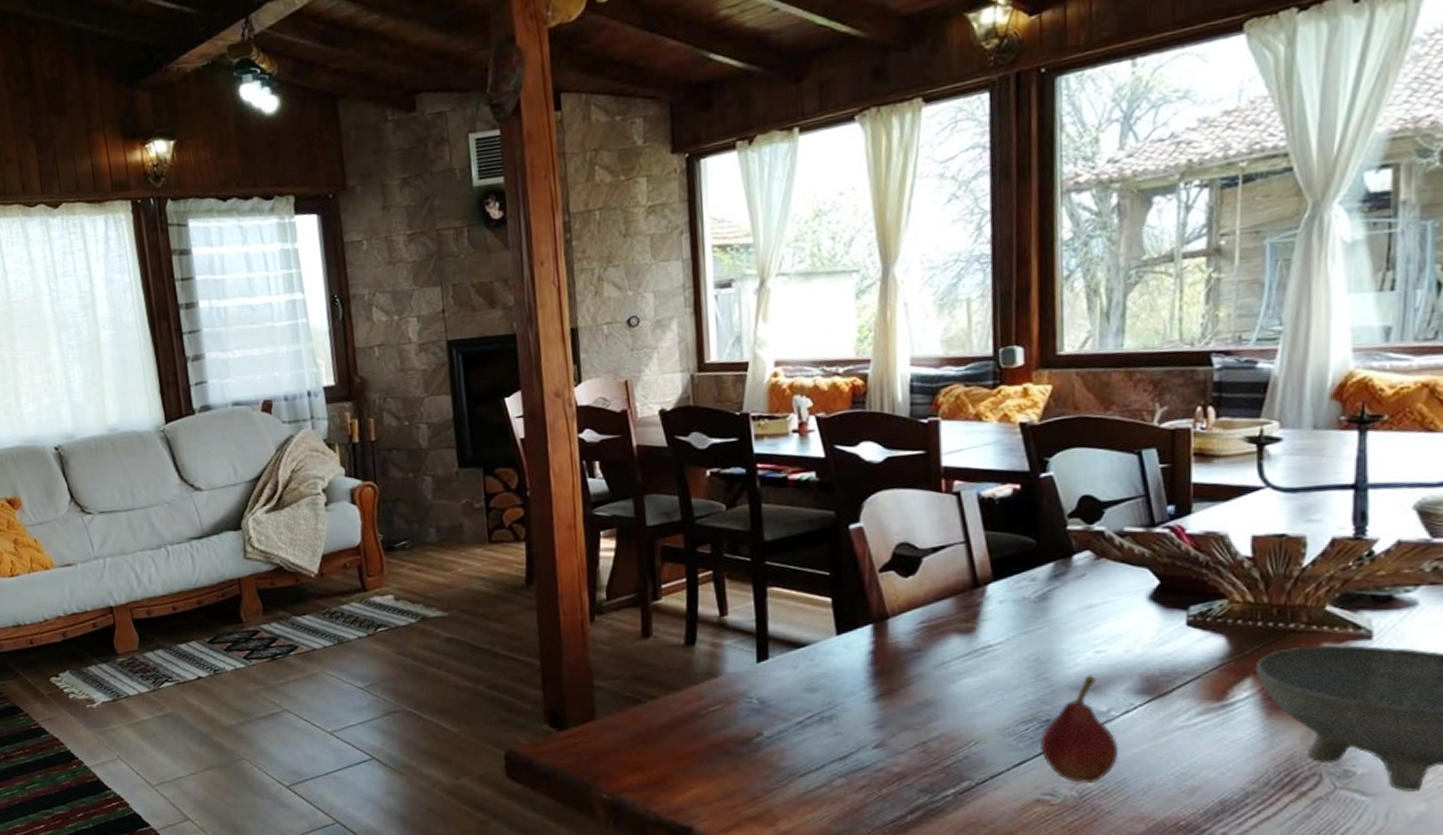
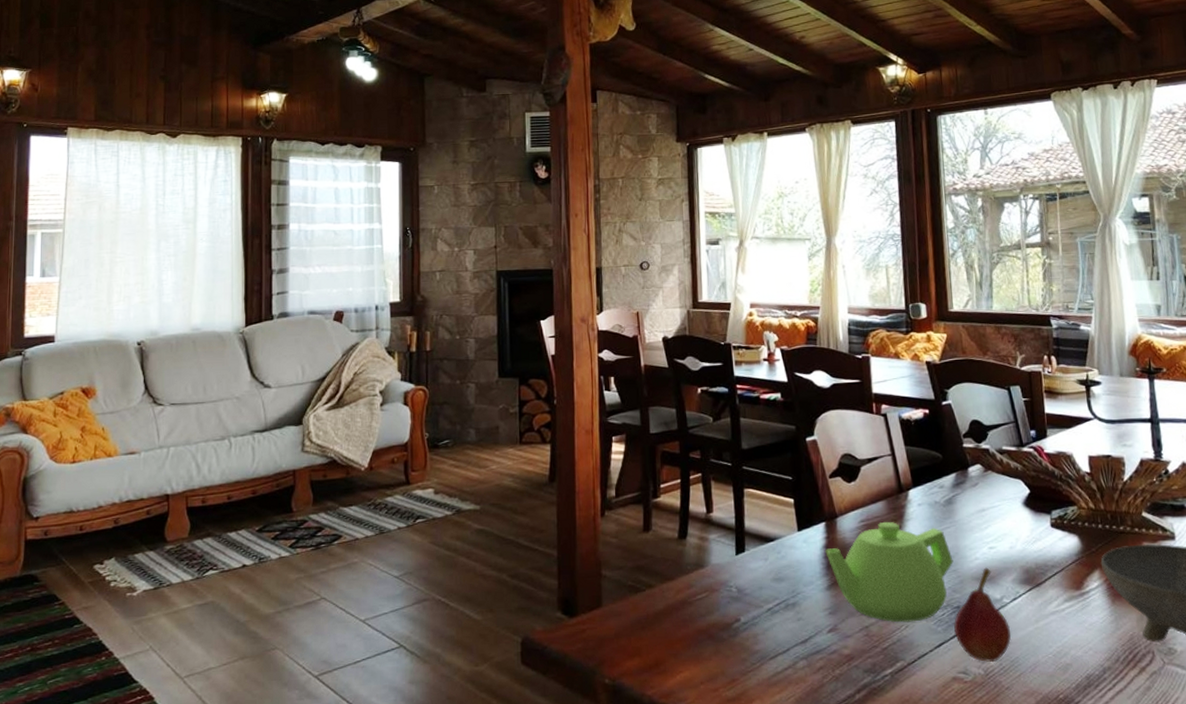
teapot: none [872,622,1044,738] -> present [825,521,954,623]

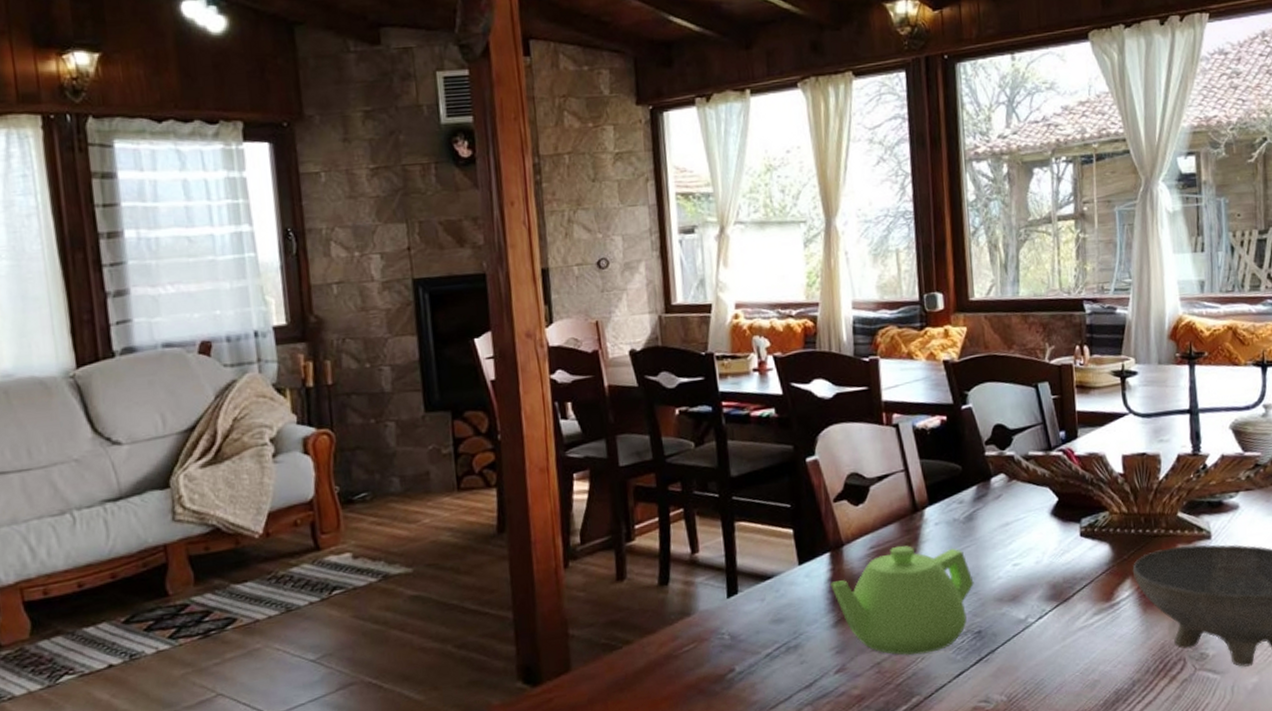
fruit: present [954,567,1012,662] -> none [974,586,1037,688]

